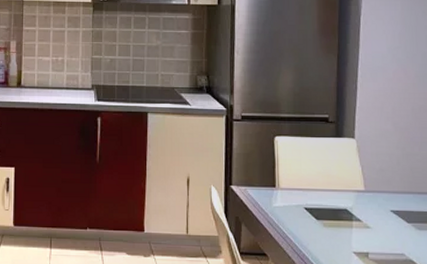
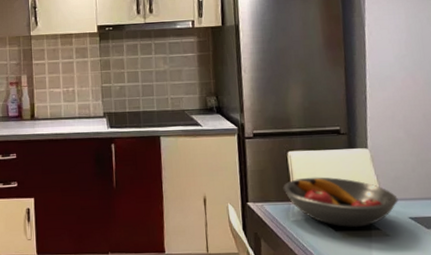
fruit bowl: none [267,164,381,217] -> present [283,177,398,227]

